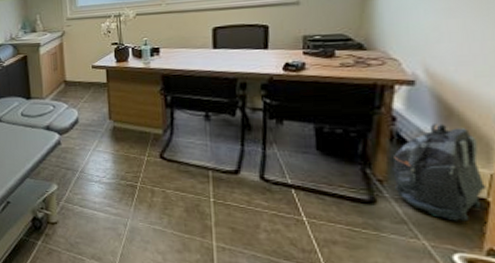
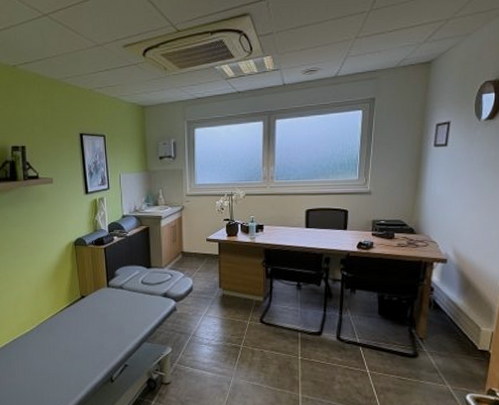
backpack: present [393,124,487,222] -> none [430,293,489,369]

